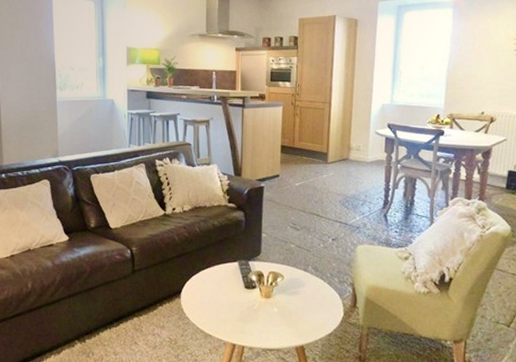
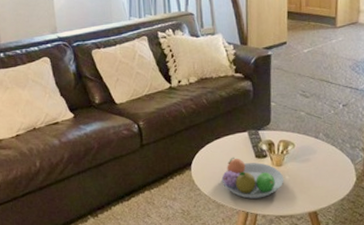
fruit bowl: none [210,287,273,330] -> present [221,158,284,199]

